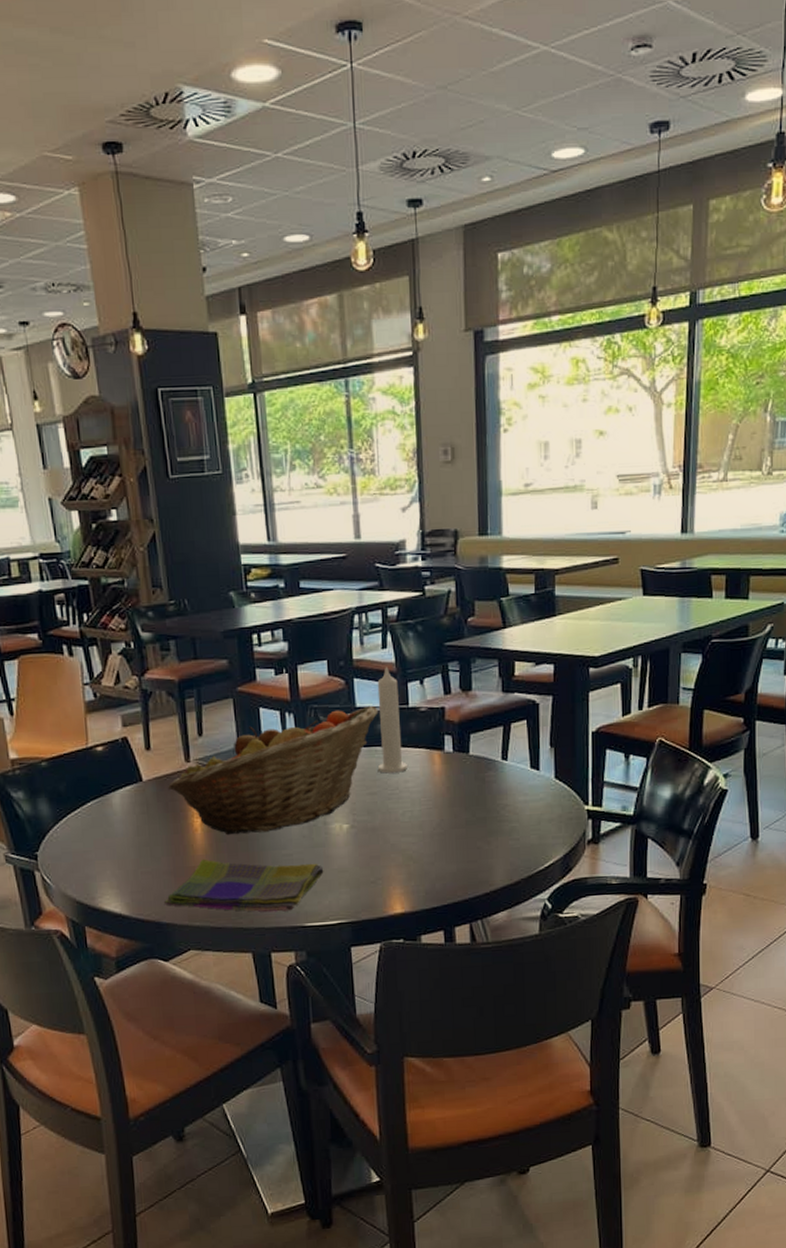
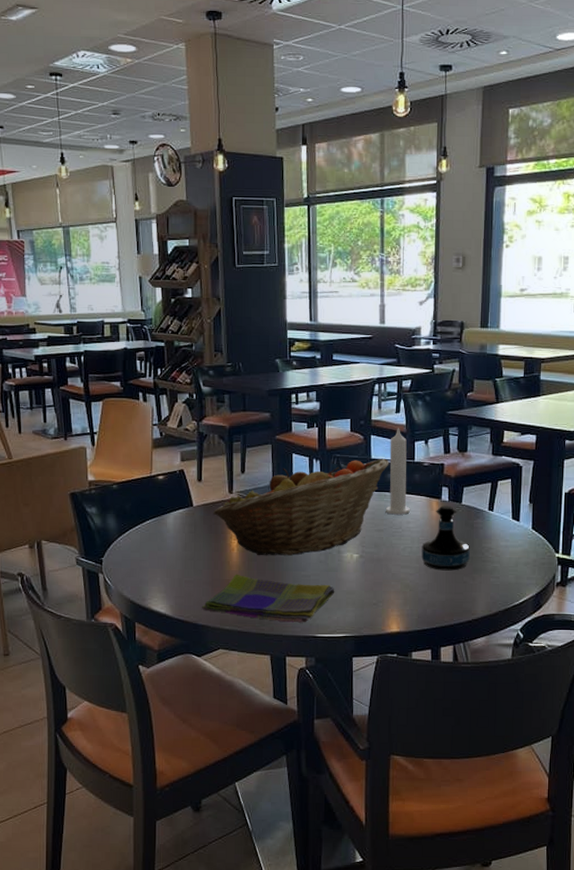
tequila bottle: none [424,757,483,836] -> present [421,505,470,571]

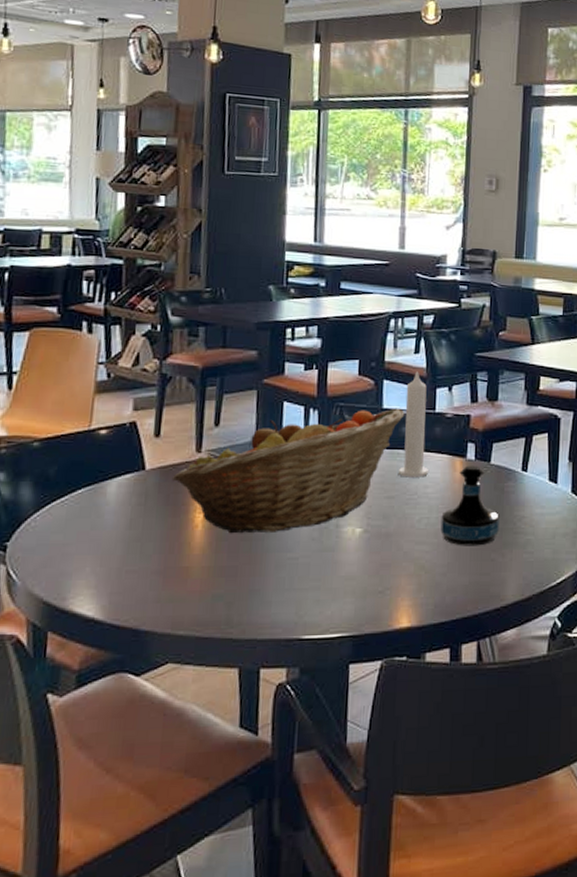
dish towel: present [202,575,335,623] -> none [147,560,330,622]

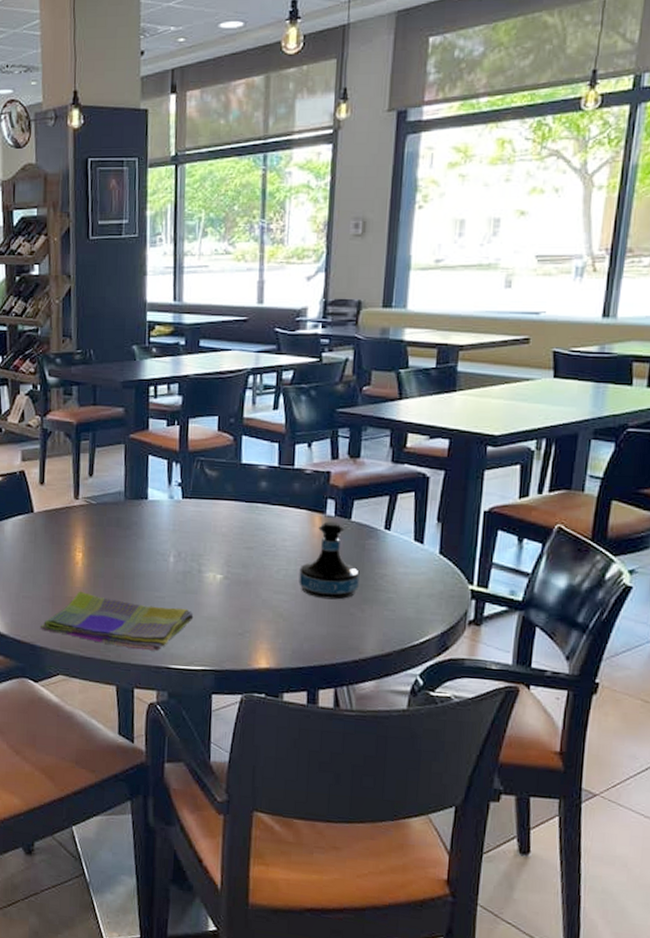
dish towel: none [147,560,330,622] -> present [41,592,194,651]
fruit basket: present [171,408,405,534] -> none [55,463,264,573]
candle: present [398,371,430,478] -> none [256,427,288,531]

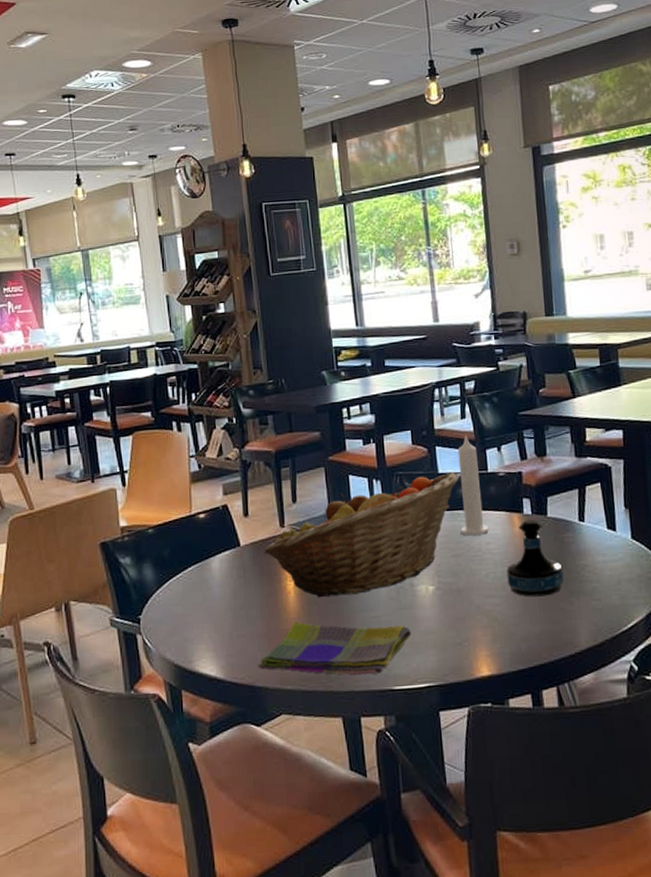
fruit basket: none [55,463,264,573] -> present [263,471,460,598]
candle: none [256,427,288,531] -> present [457,435,490,536]

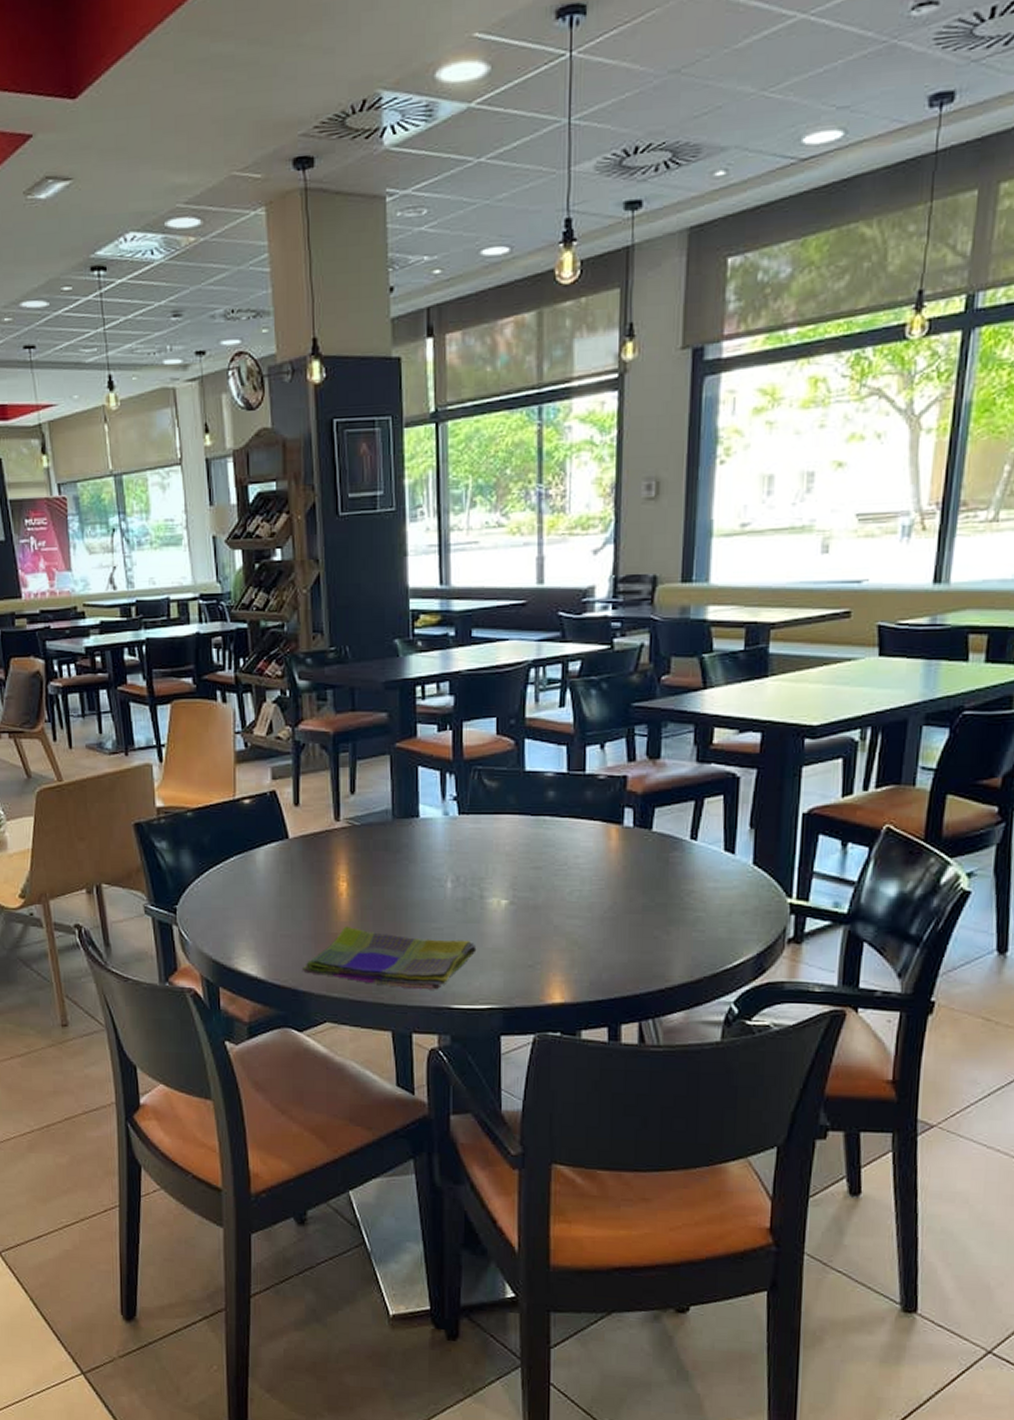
fruit basket: present [263,471,460,598] -> none [314,770,550,903]
candle: present [457,435,490,536] -> none [544,728,580,847]
tequila bottle: present [506,519,564,597] -> none [595,833,663,922]

